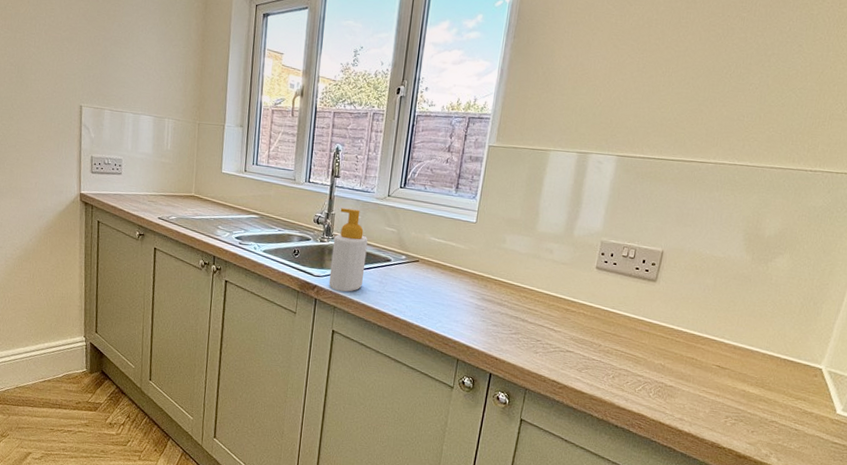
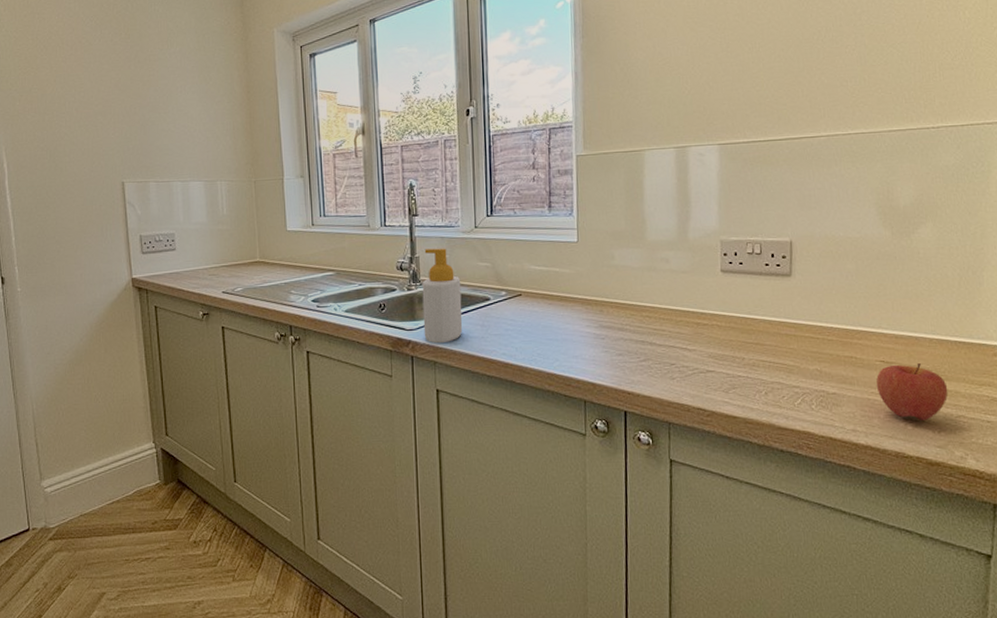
apple: none [708,370,769,421] -> present [876,363,948,420]

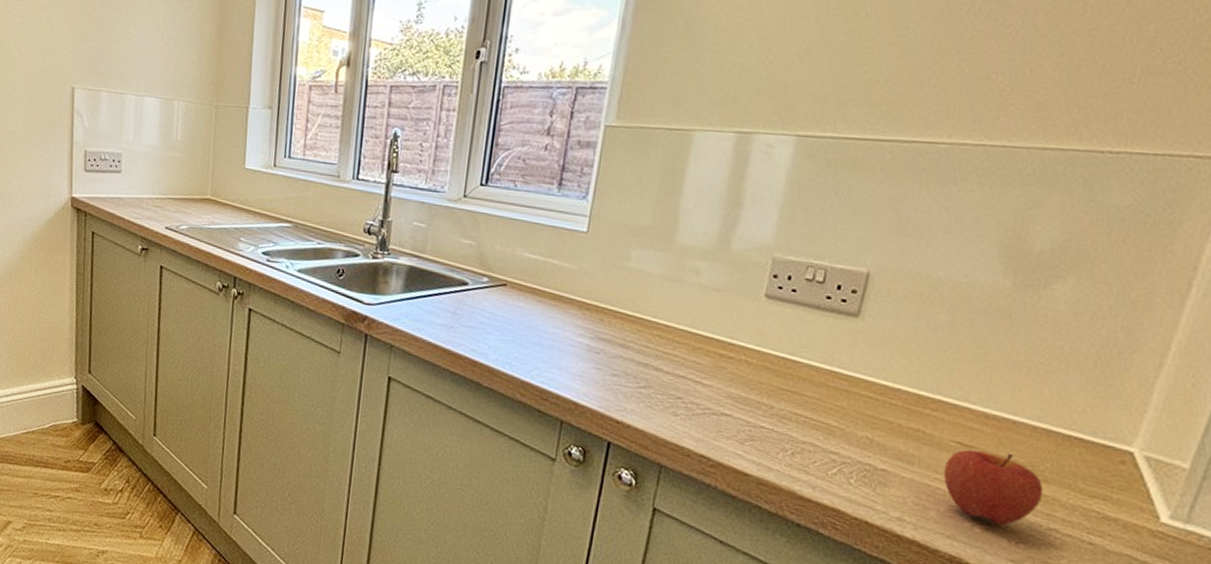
soap bottle: present [422,248,463,344] -> none [383,213,437,326]

